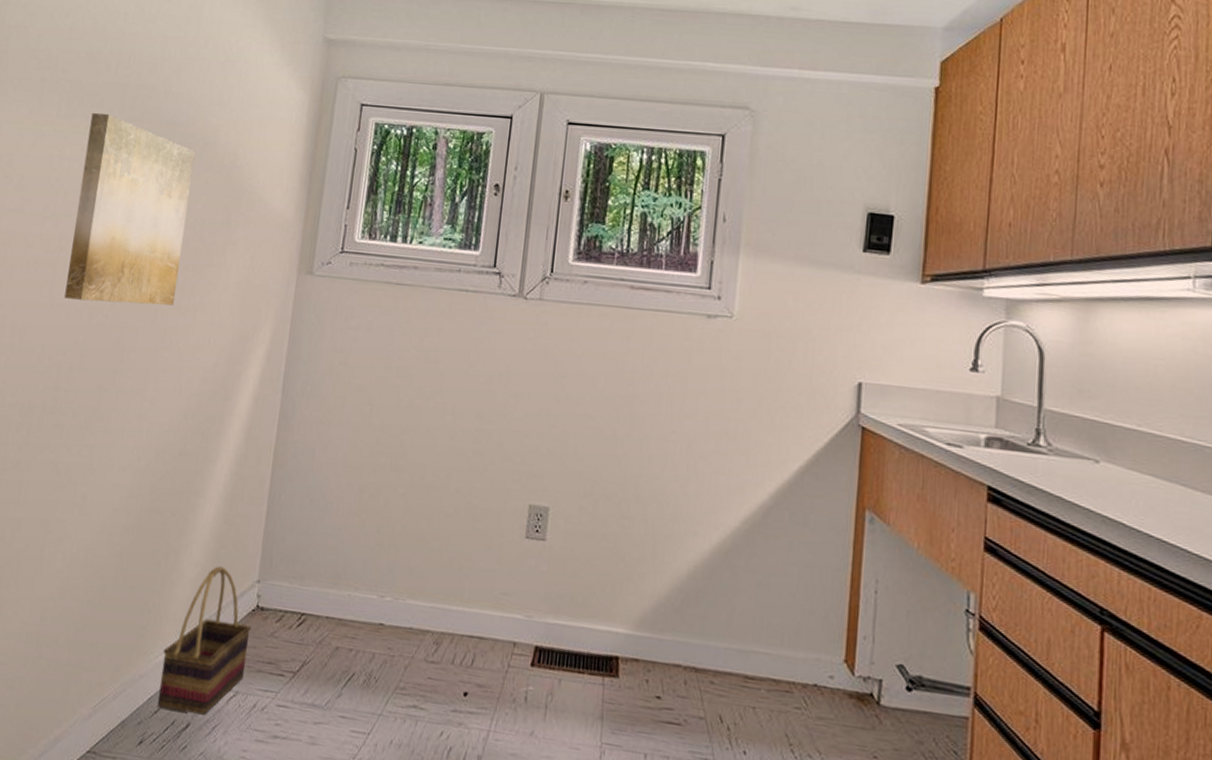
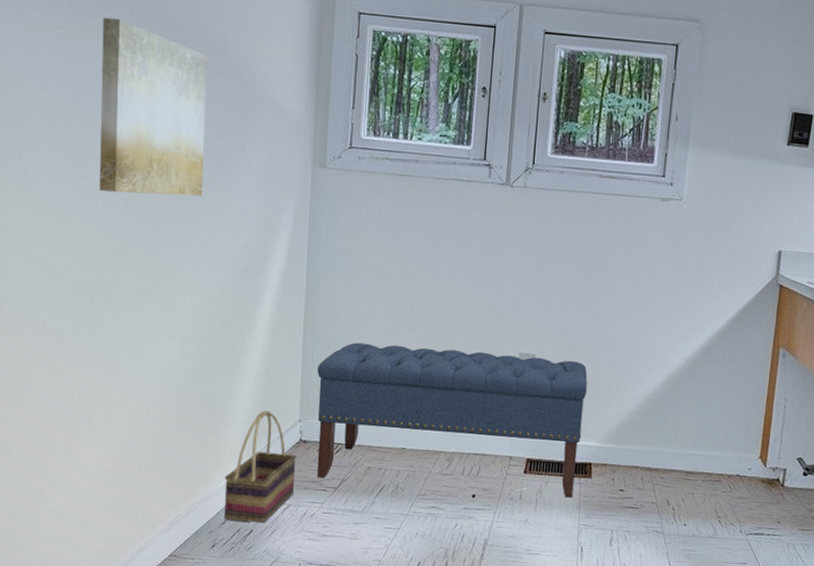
bench: none [273,484,615,705] -> present [316,342,588,498]

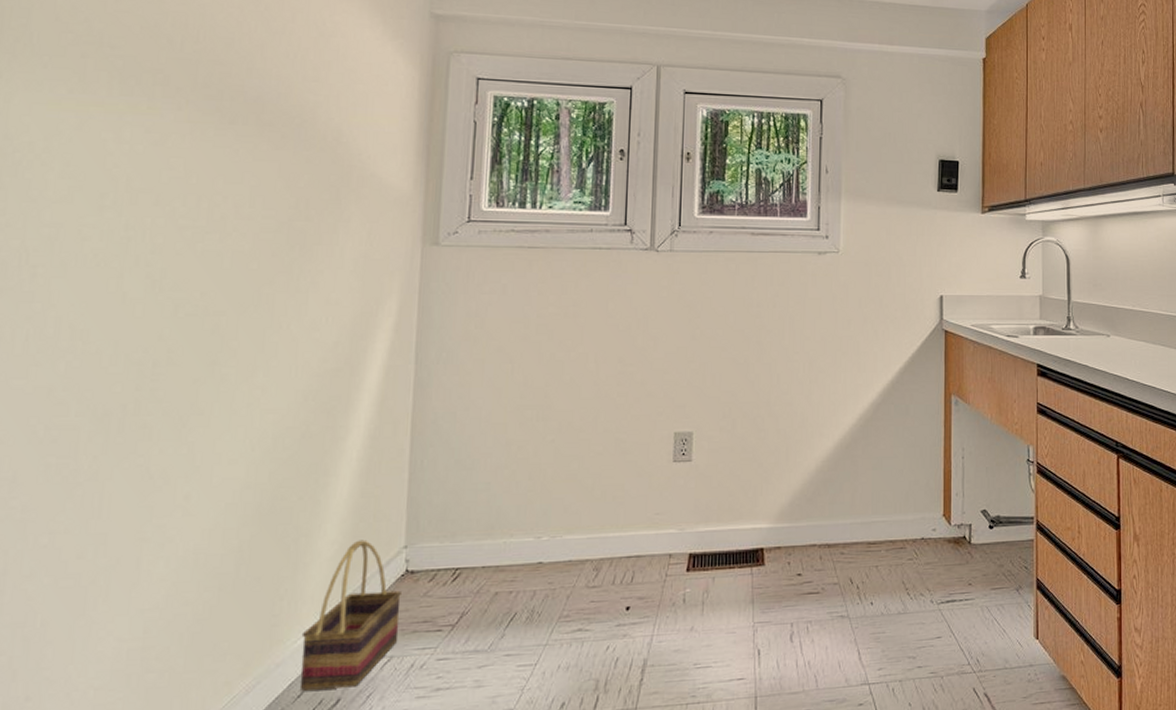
wall art: present [99,17,208,196] -> none [139,91,291,292]
bench: present [316,342,588,498] -> none [428,434,754,615]

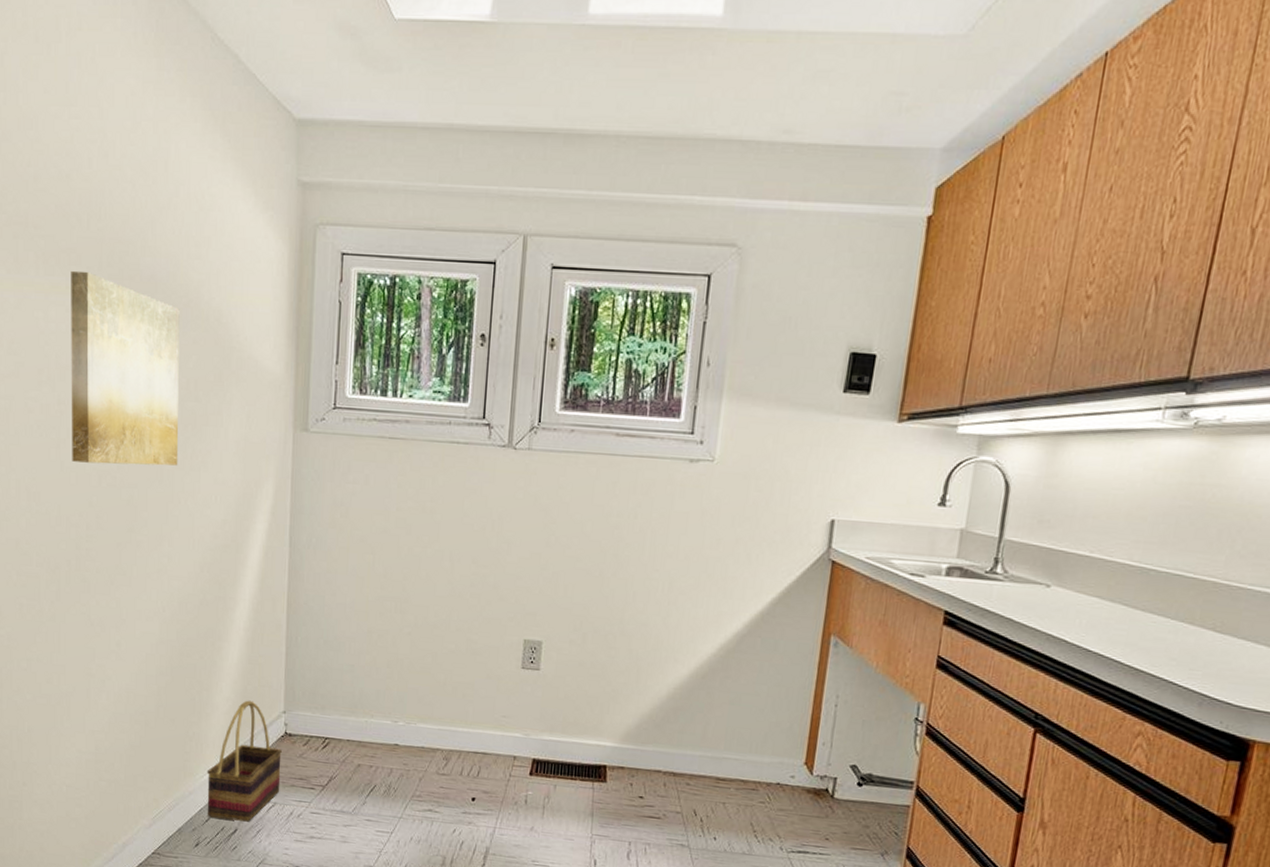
wall art: none [139,91,291,292] -> present [71,270,180,466]

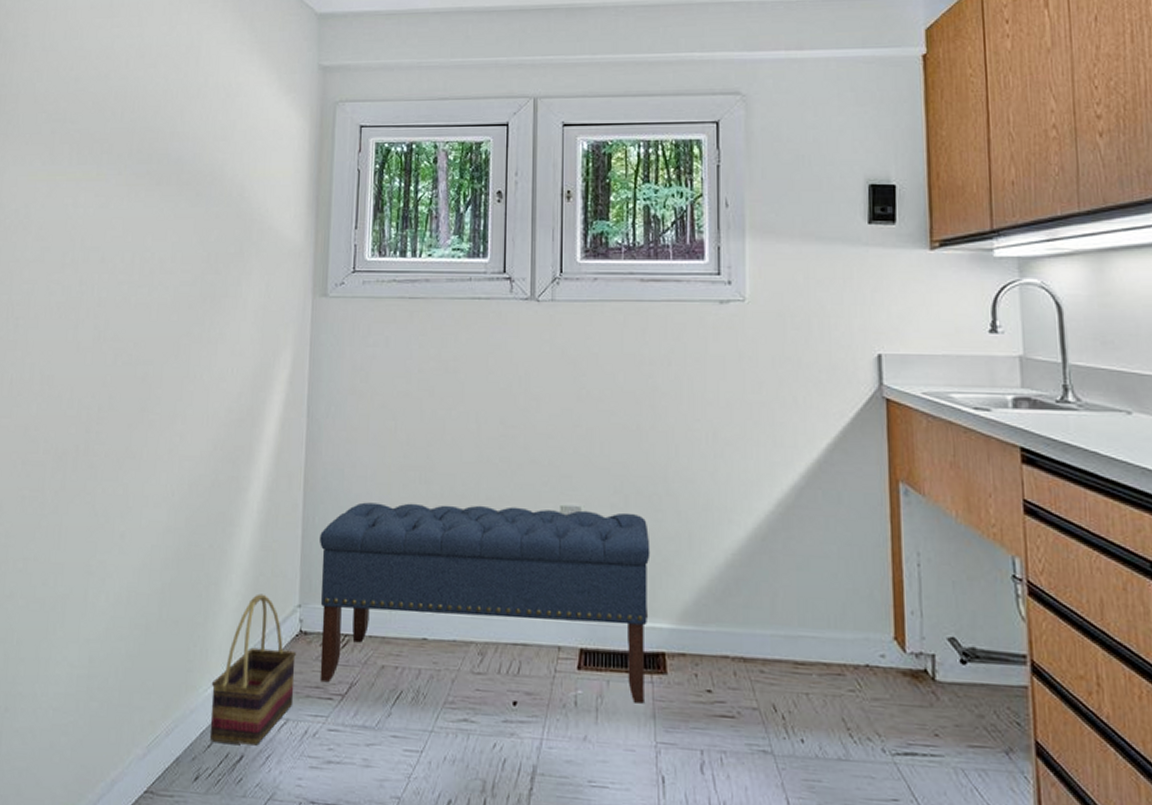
wall art: present [71,270,180,466] -> none [89,158,204,342]
bench: none [302,626,602,805] -> present [320,502,651,704]

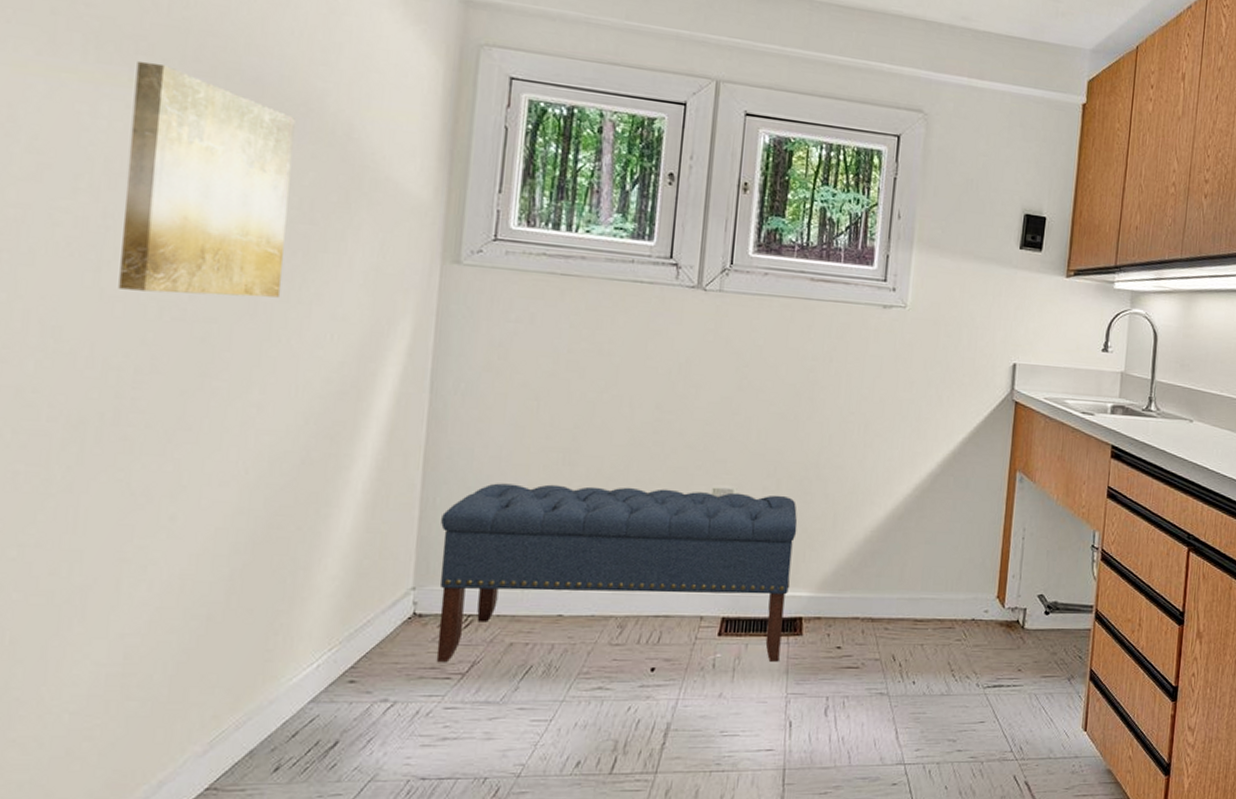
wall art: none [89,158,204,342] -> present [118,60,295,298]
basket: present [209,594,296,746] -> none [294,577,408,730]

